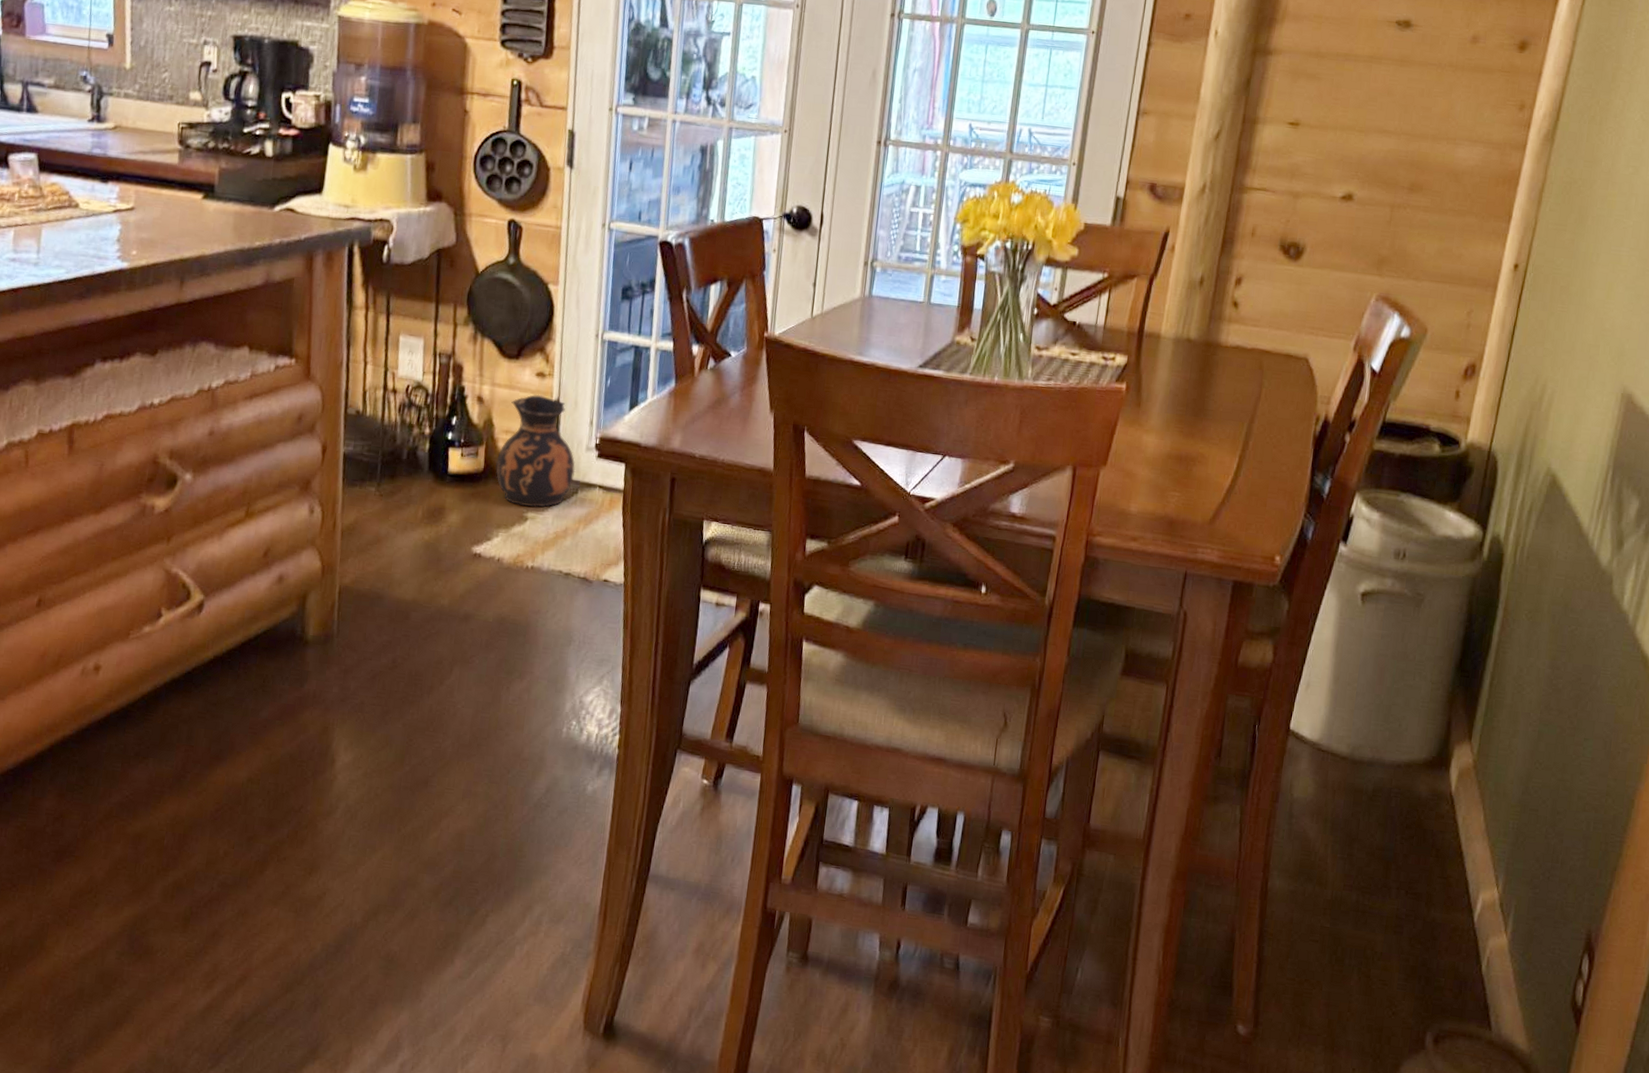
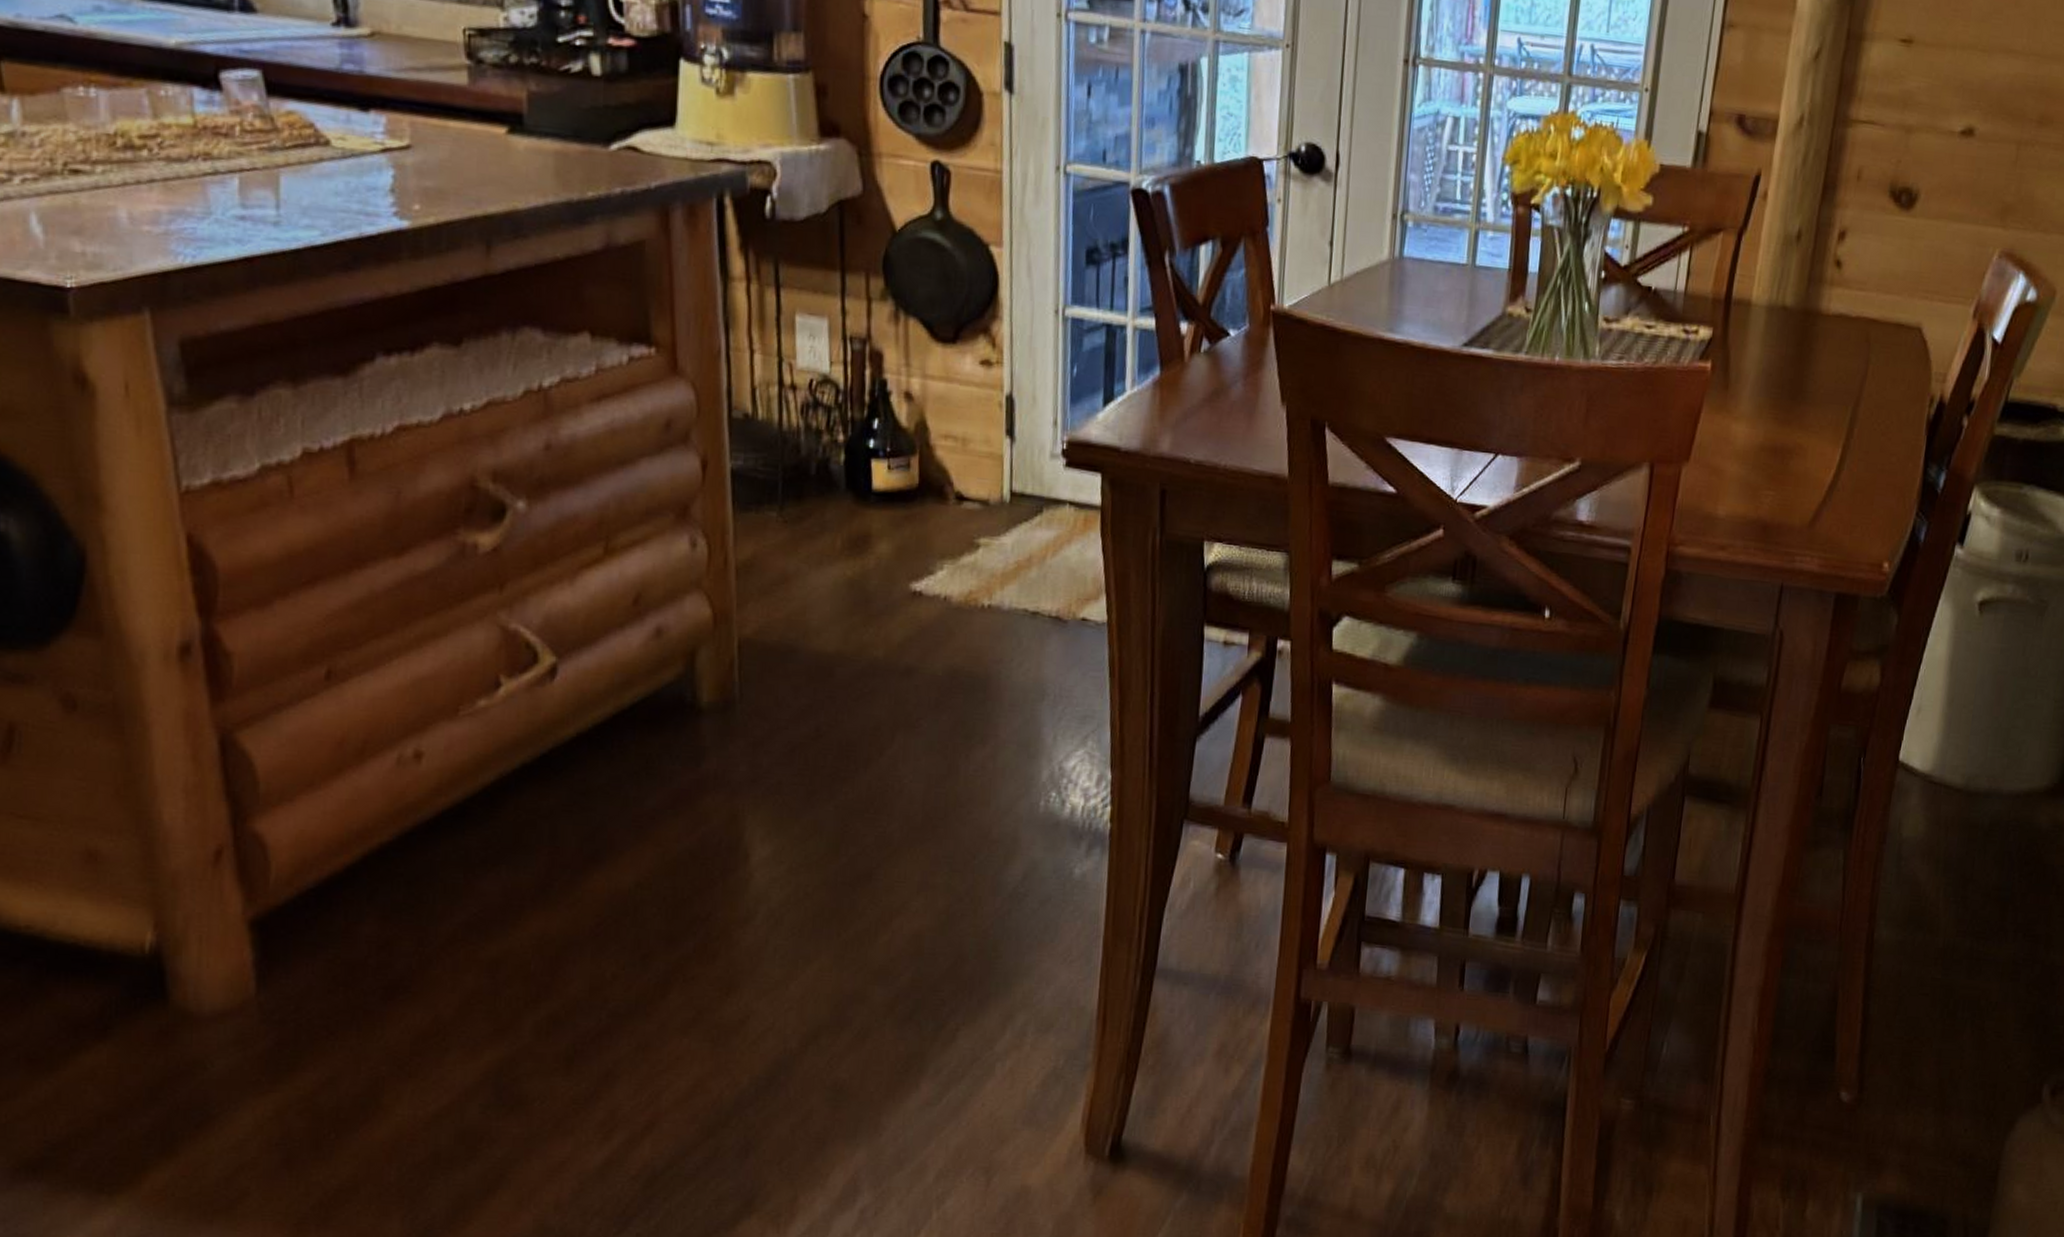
ceramic jug: present [495,394,576,508] -> none [934,388,1038,531]

